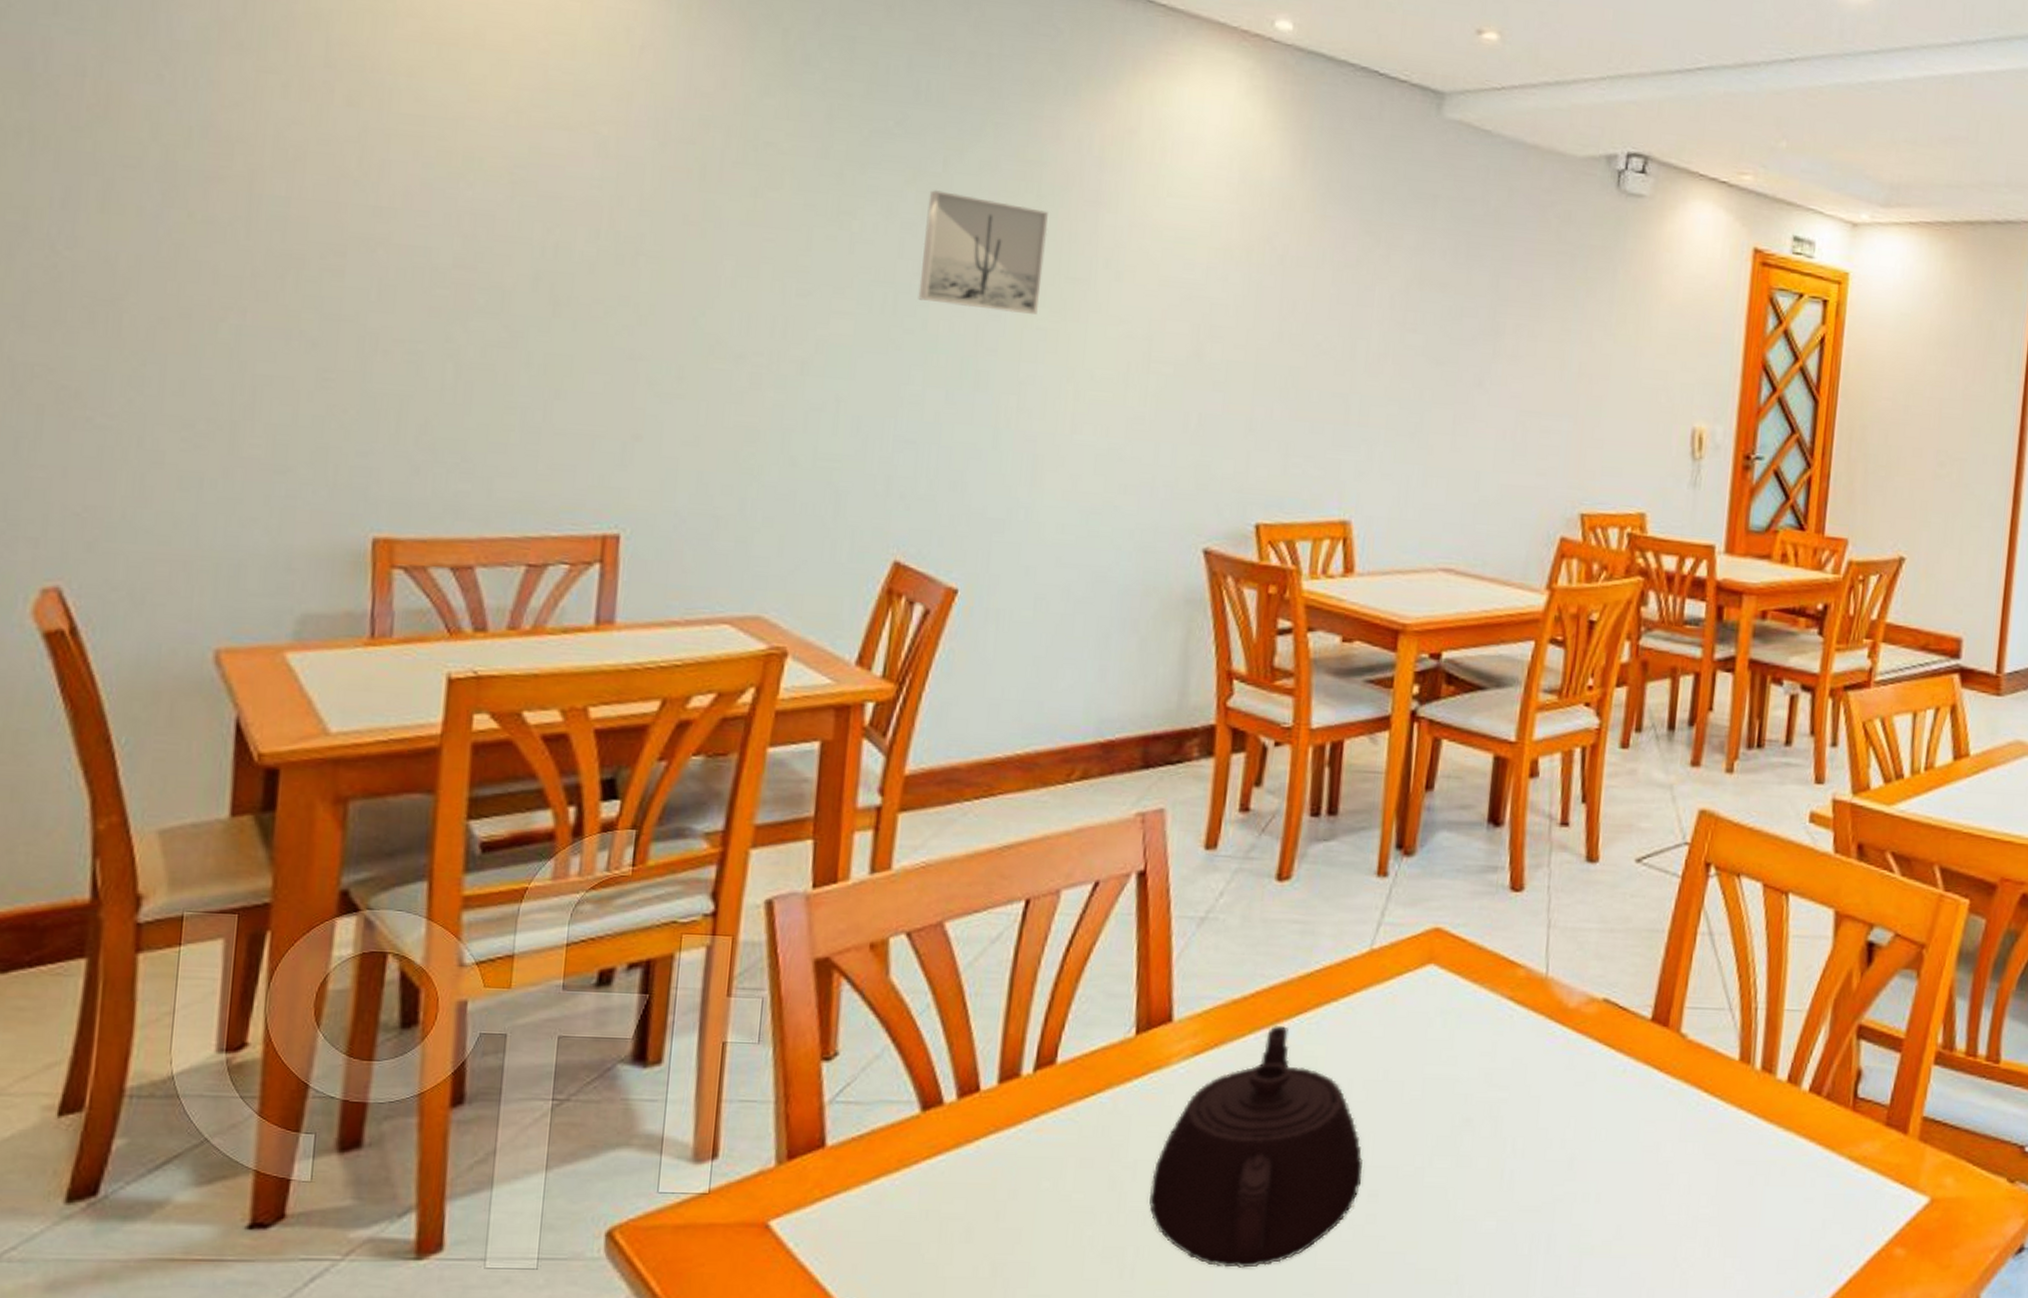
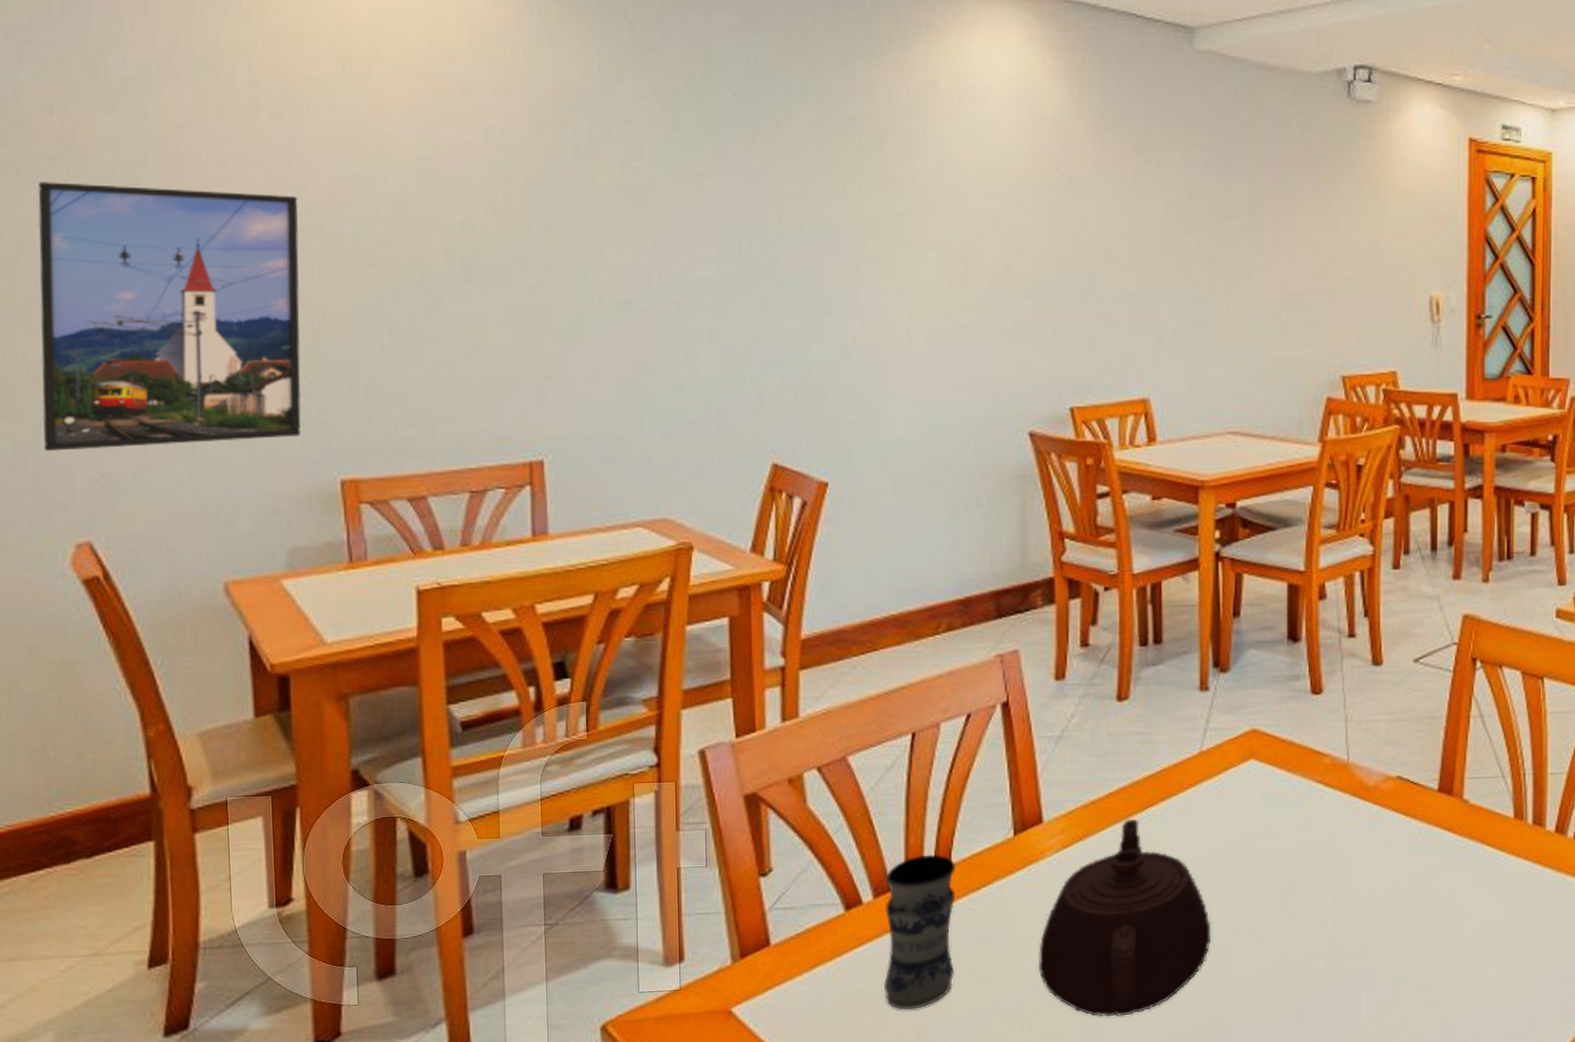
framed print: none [18,154,365,482] -> present [38,182,302,451]
wall art: present [918,190,1048,314] -> none [767,149,871,247]
jar: none [958,1050,1061,1240] -> present [884,854,955,1010]

